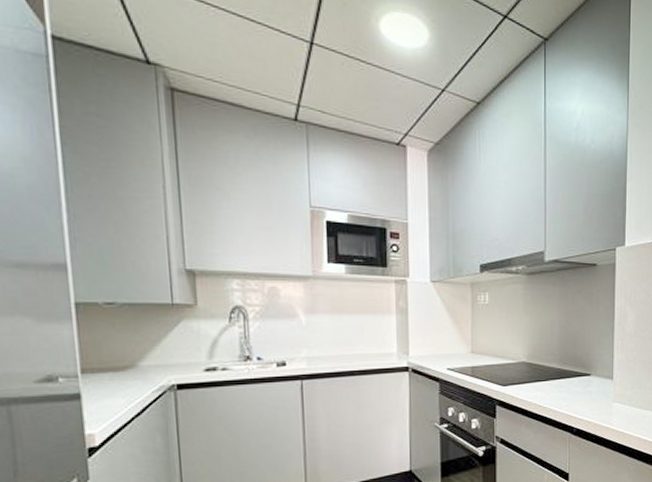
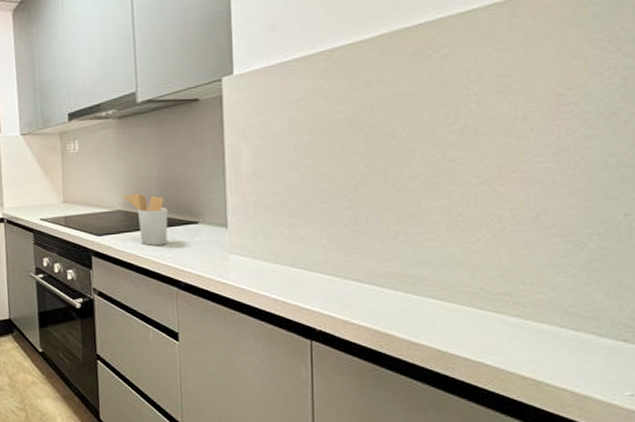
utensil holder: none [529,347,566,395] -> present [124,193,168,246]

